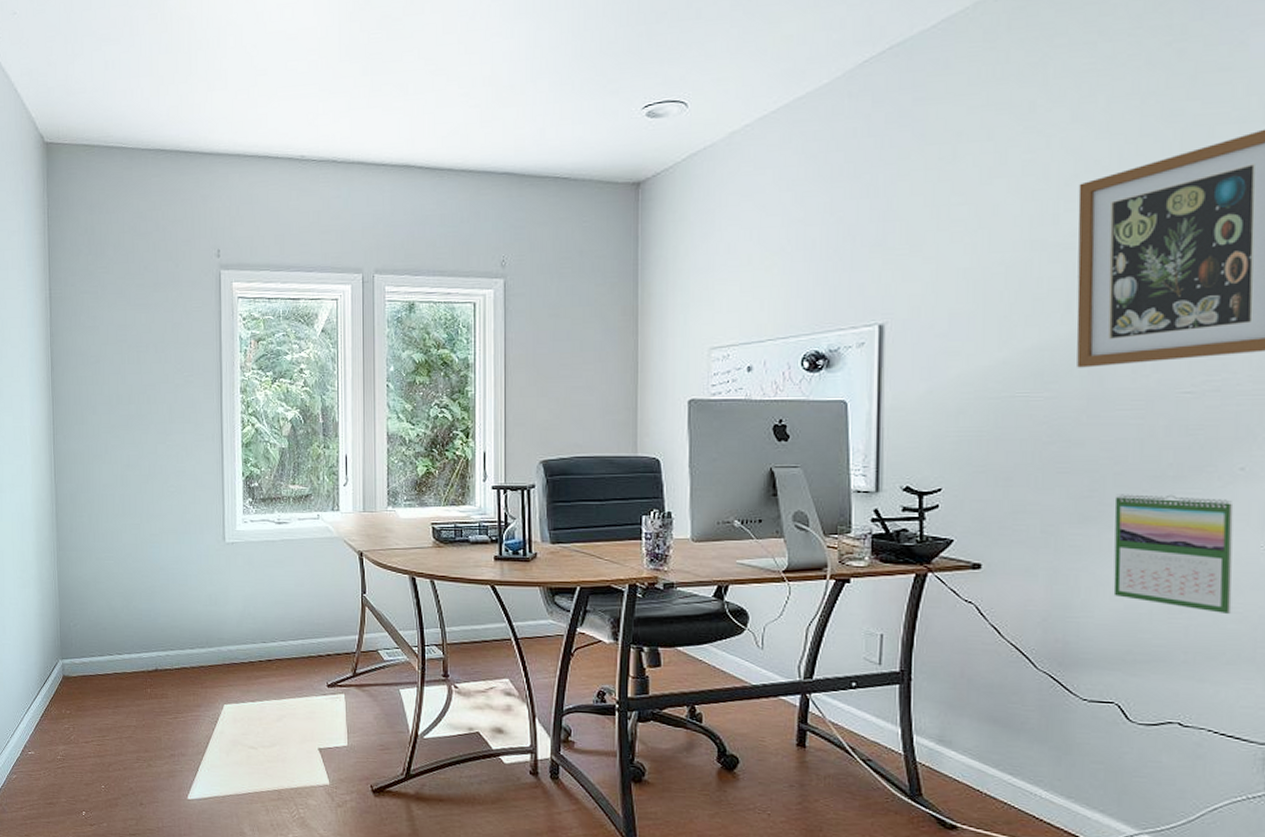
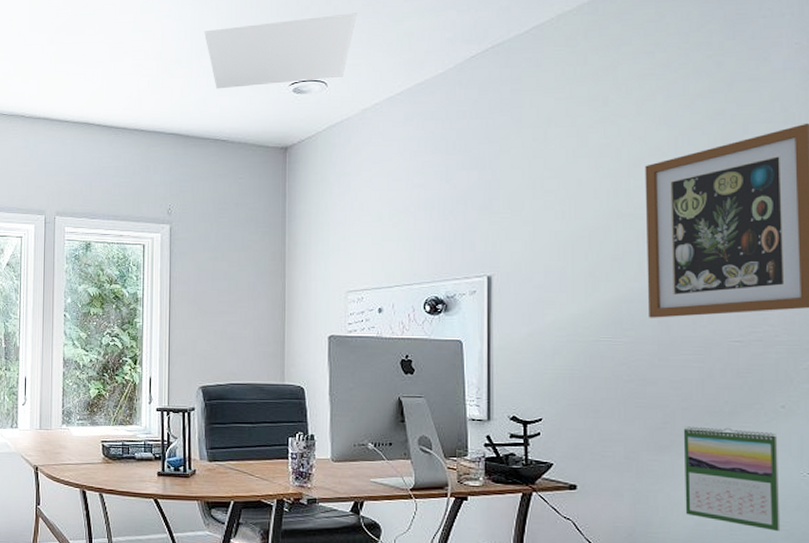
ceiling light: none [541,16,724,118] -> present [204,13,357,89]

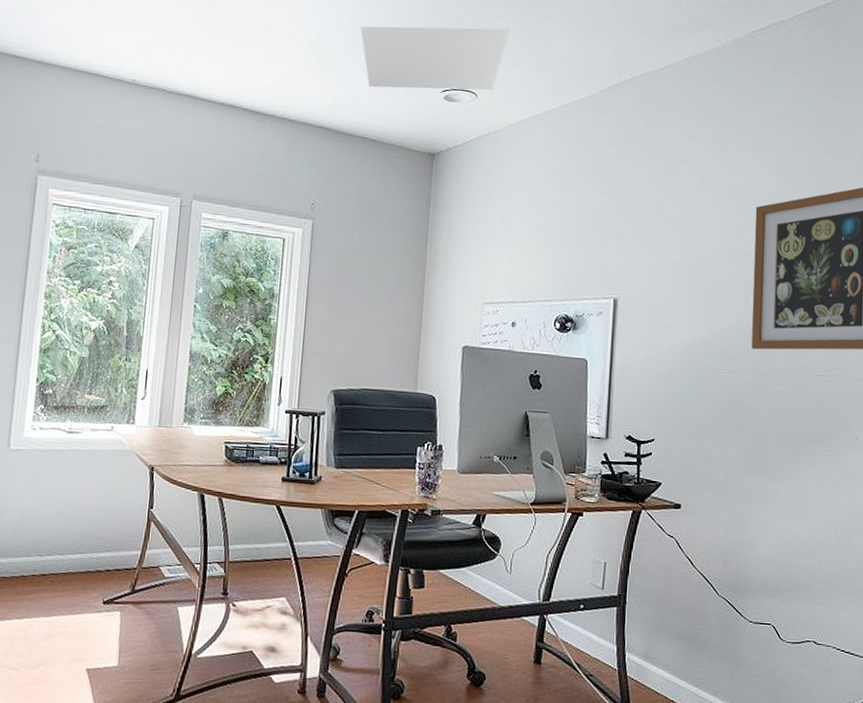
calendar: present [683,426,781,531] -> none [772,452,851,552]

